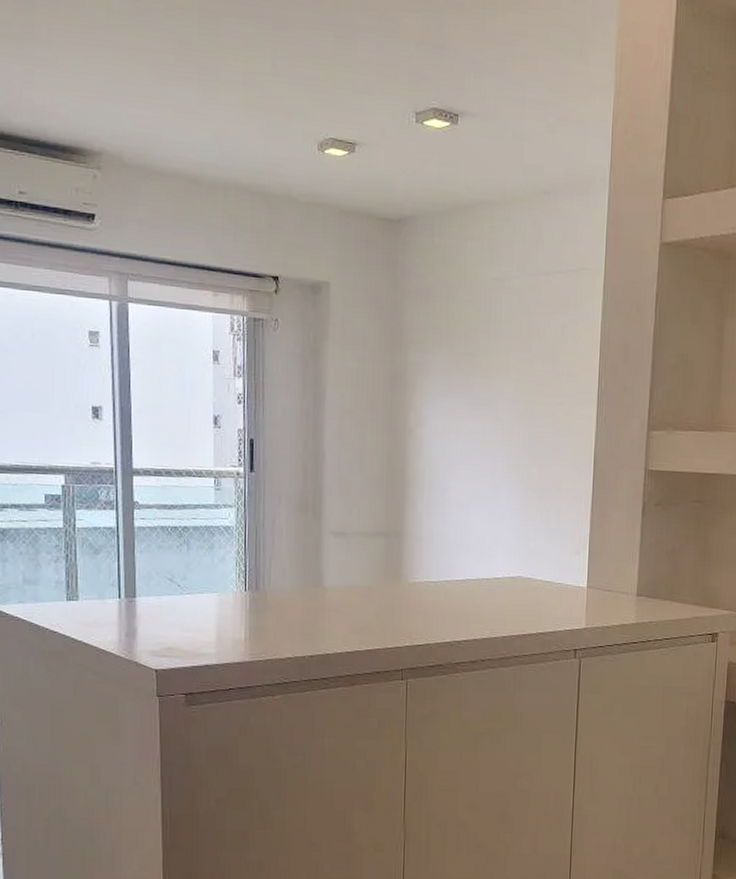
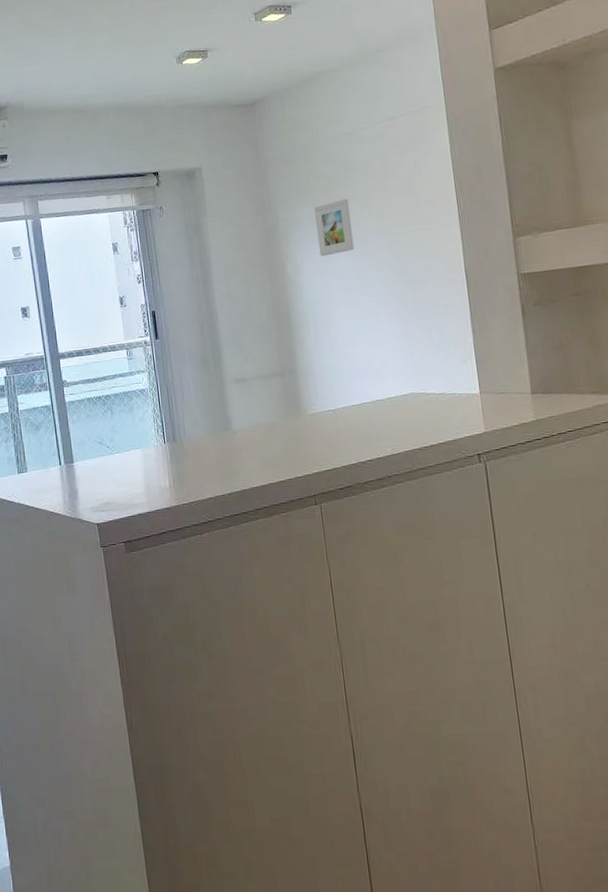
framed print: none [447,352,487,413] -> present [314,198,355,257]

